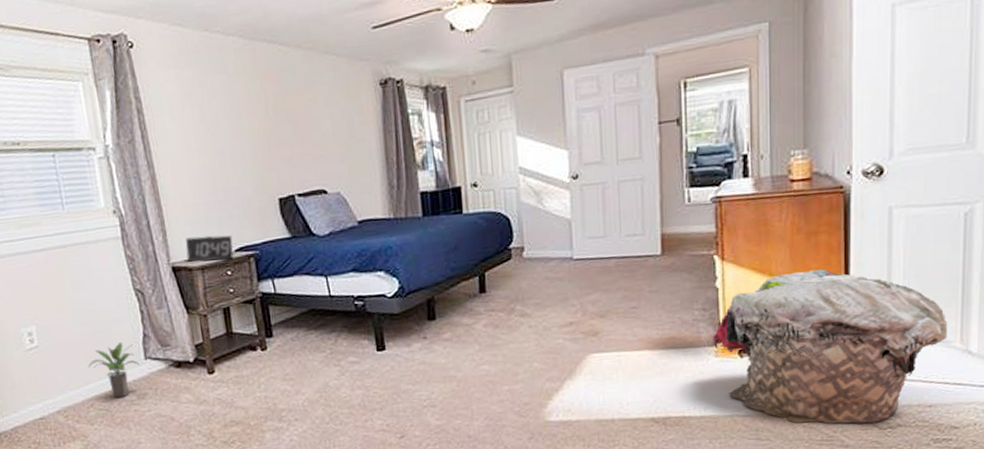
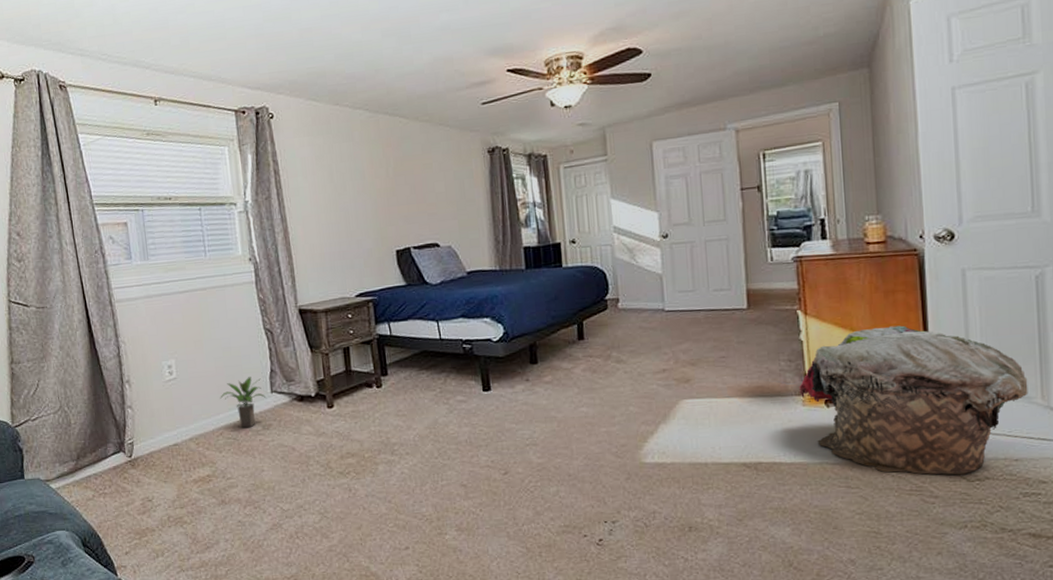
alarm clock: present [185,235,234,262] -> none [312,282,355,306]

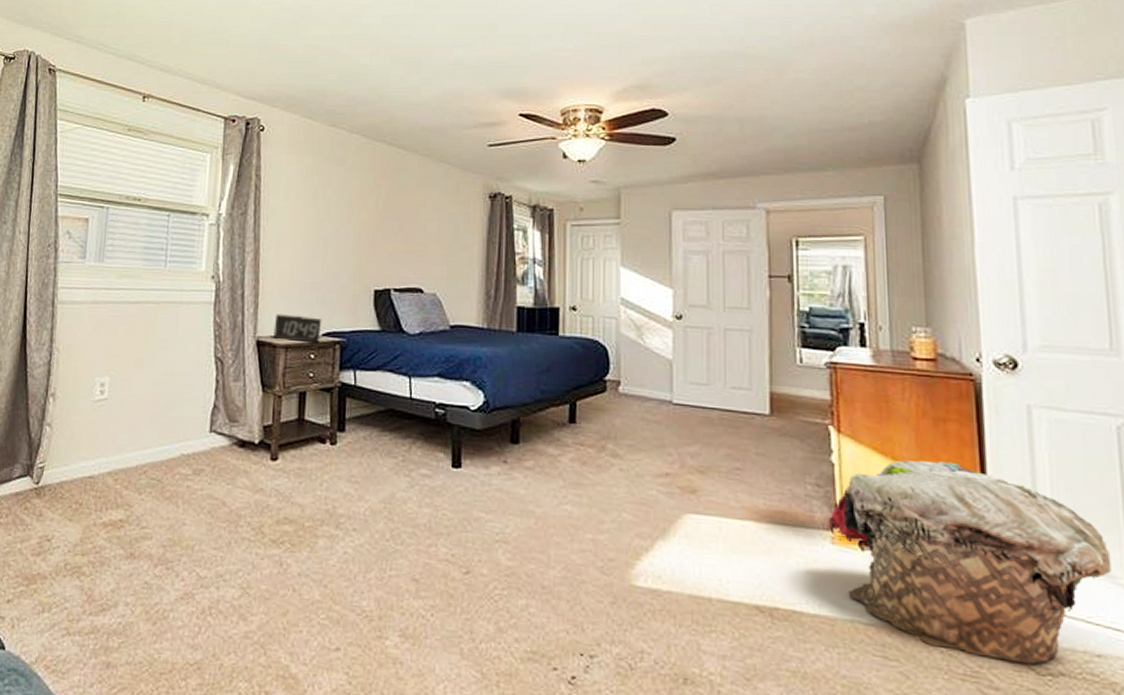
potted plant: present [219,377,266,429] -> none [150,410,203,470]
alarm clock: none [312,282,355,306] -> present [273,314,322,343]

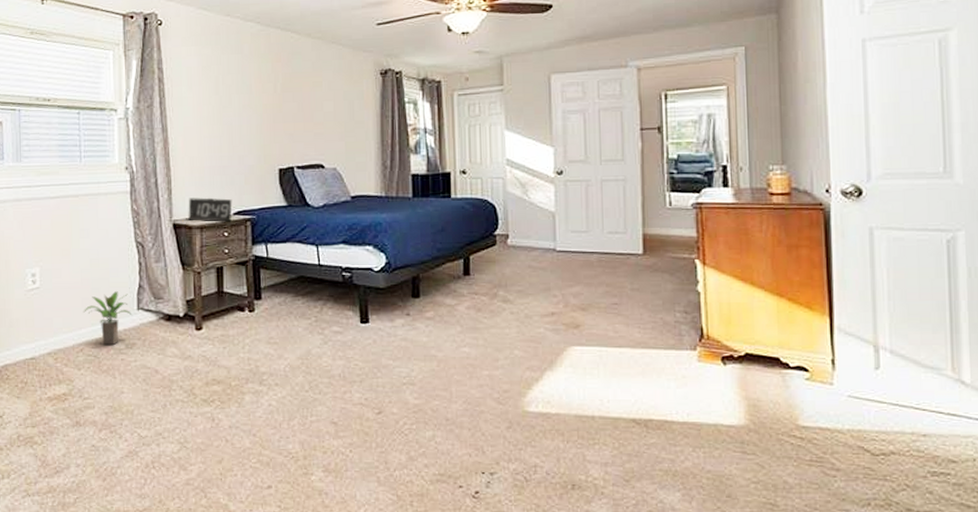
potted plant: none [150,410,203,470] -> present [83,291,132,346]
laundry basket: present [828,460,1112,665] -> none [695,283,938,448]

